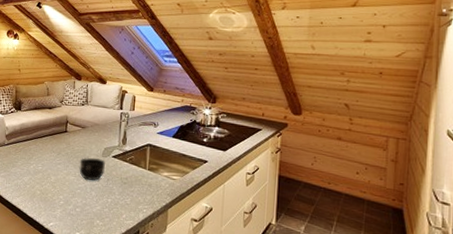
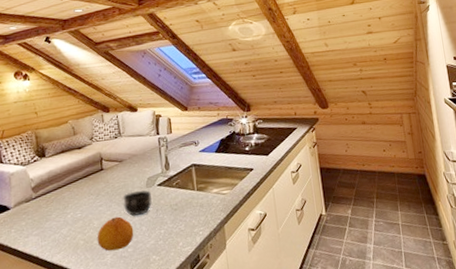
fruit: none [51,176,84,207] -> present [97,216,134,251]

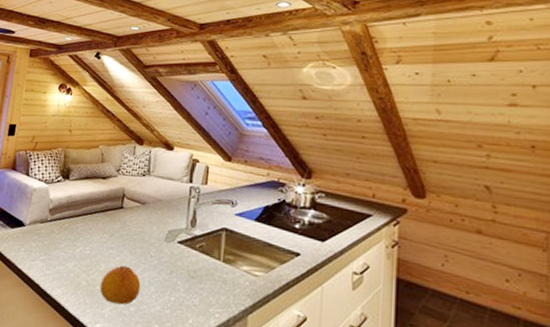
mug: present [123,190,152,217] -> none [135,241,169,272]

